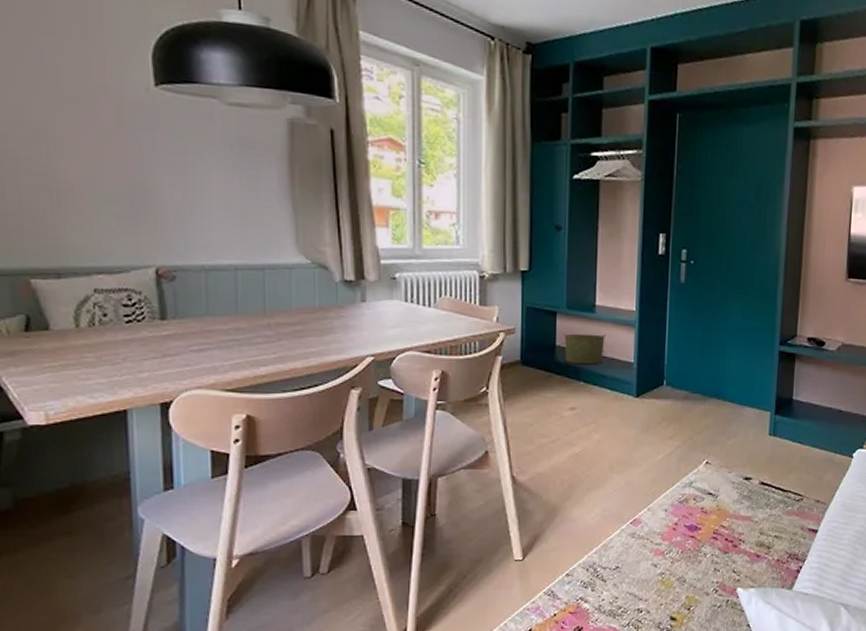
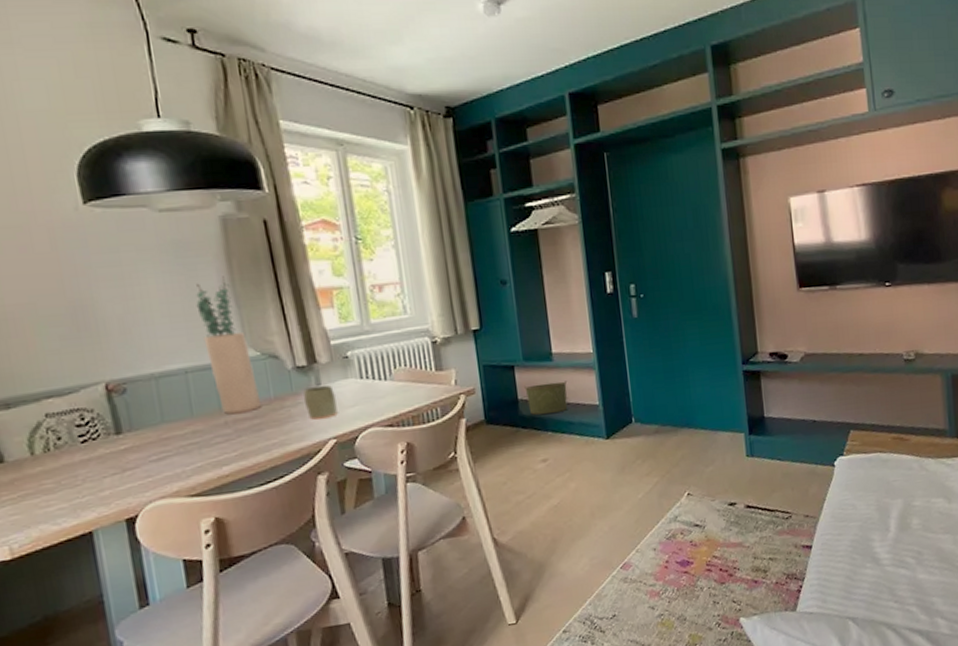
vase: none [254,179,306,318] -> present [196,276,262,415]
mug: none [348,302,378,335] -> present [303,385,338,420]

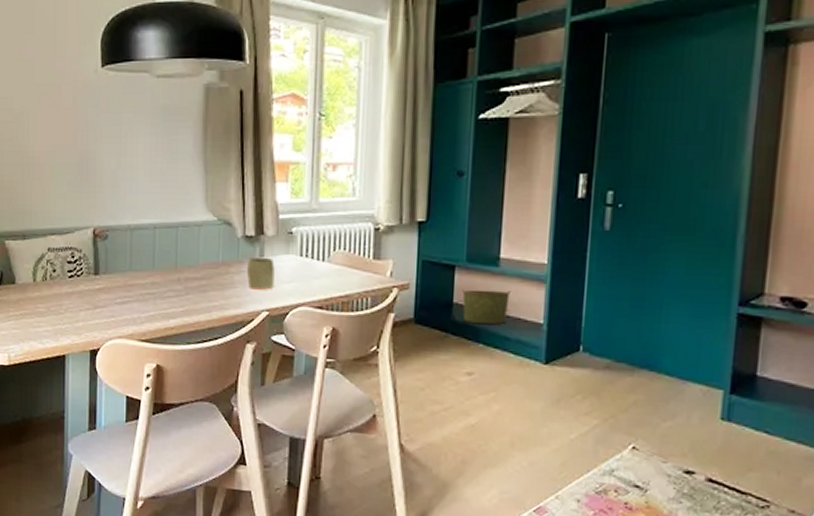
vase: present [196,276,262,415] -> none [172,142,211,273]

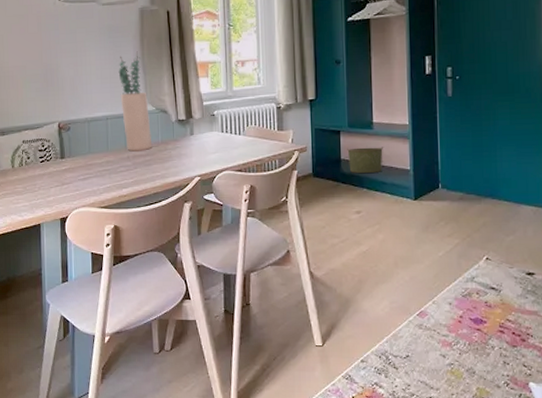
vase: none [172,142,211,273] -> present [118,51,153,152]
mug: present [247,257,275,290] -> none [181,135,203,161]

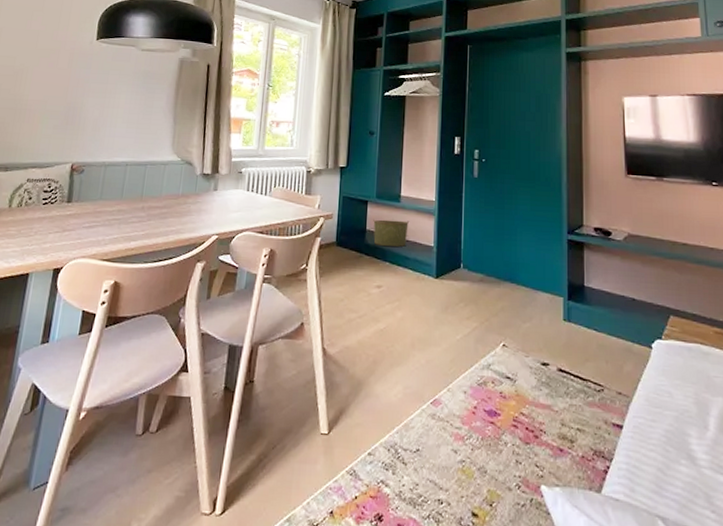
vase: present [118,51,153,152] -> none [143,100,174,203]

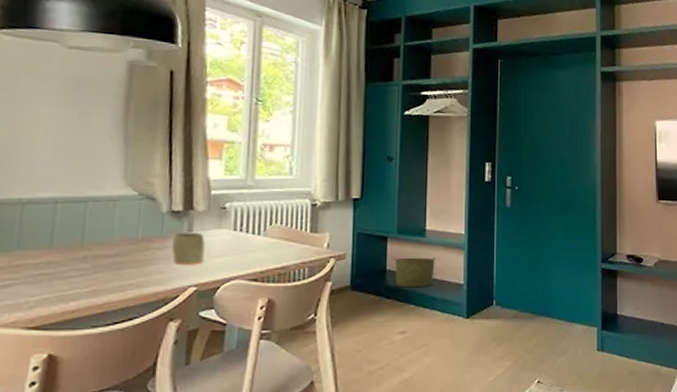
mug: none [202,190,226,218] -> present [172,232,205,265]

